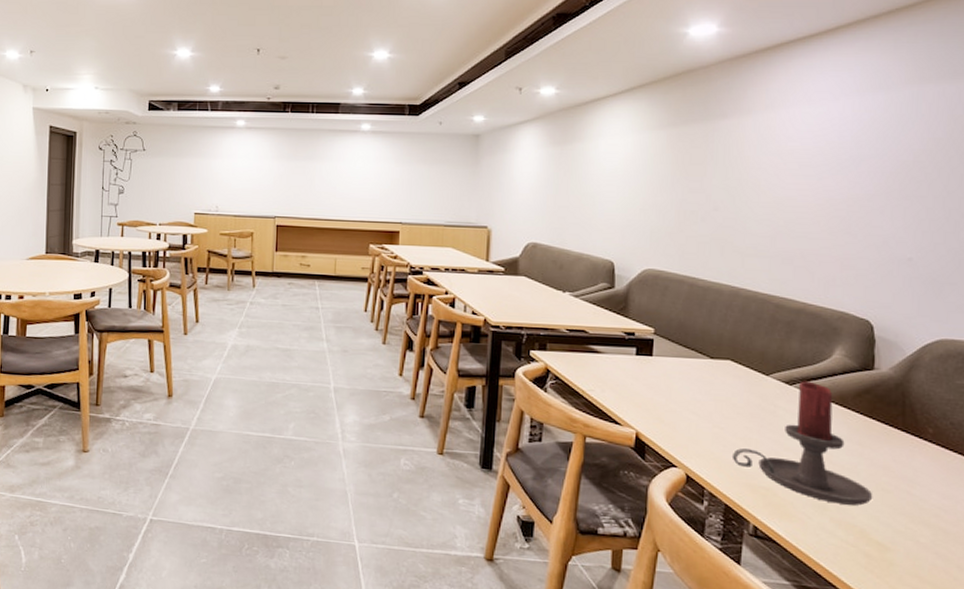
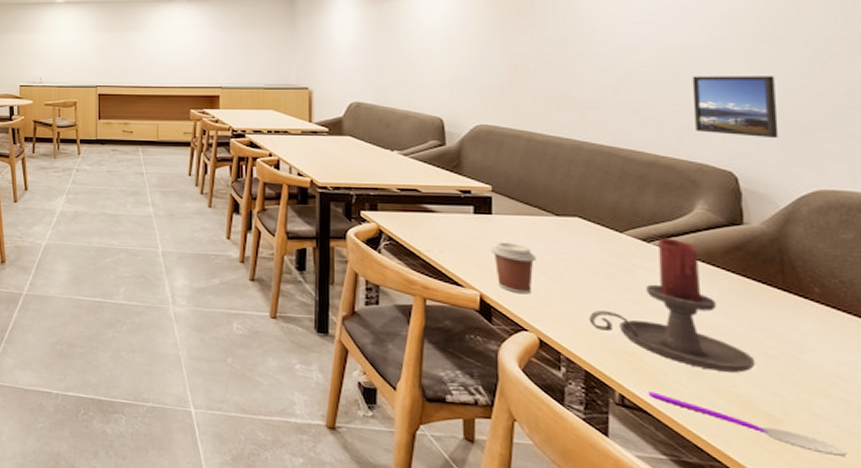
coffee cup: none [649,383,689,433] -> present [491,242,536,294]
spoon: none [778,523,942,580] -> present [648,391,848,456]
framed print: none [841,229,914,291] -> present [692,76,779,139]

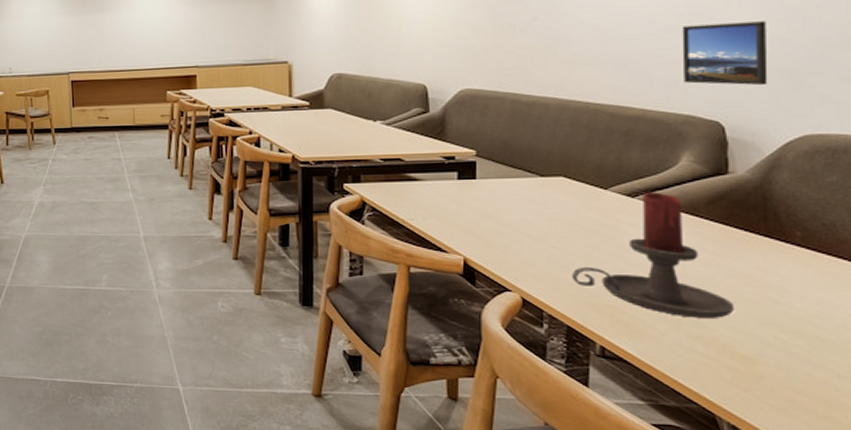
coffee cup: present [491,242,536,294] -> none [475,206,520,256]
spoon: present [648,391,848,456] -> none [628,342,821,391]

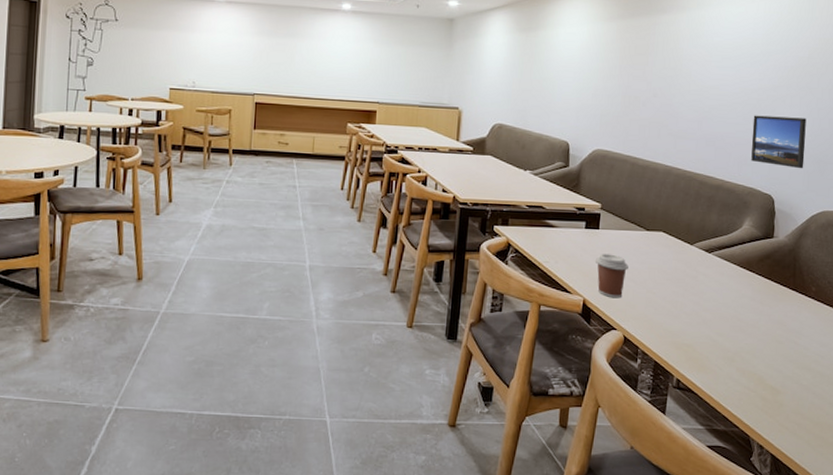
coffee cup: none [475,206,520,256] -> present [596,253,629,299]
candle holder: present [571,192,735,318] -> none [661,249,770,356]

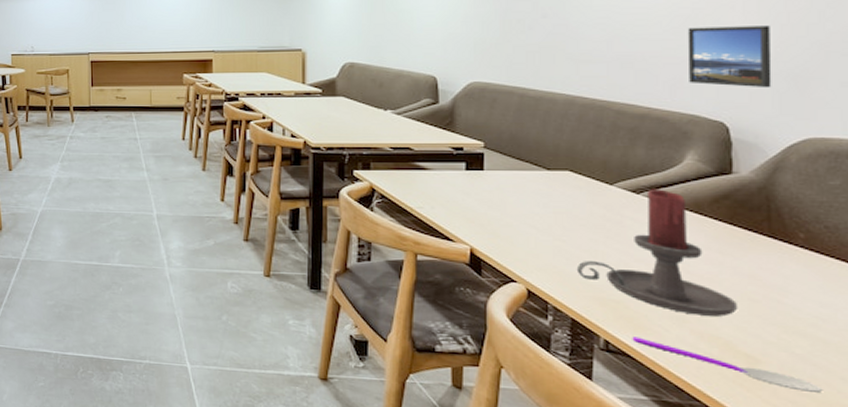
coffee cup: present [596,253,629,299] -> none [482,197,526,247]
candle holder: none [661,249,770,356] -> present [576,189,738,316]
spoon: none [696,375,818,415] -> present [632,336,823,392]

